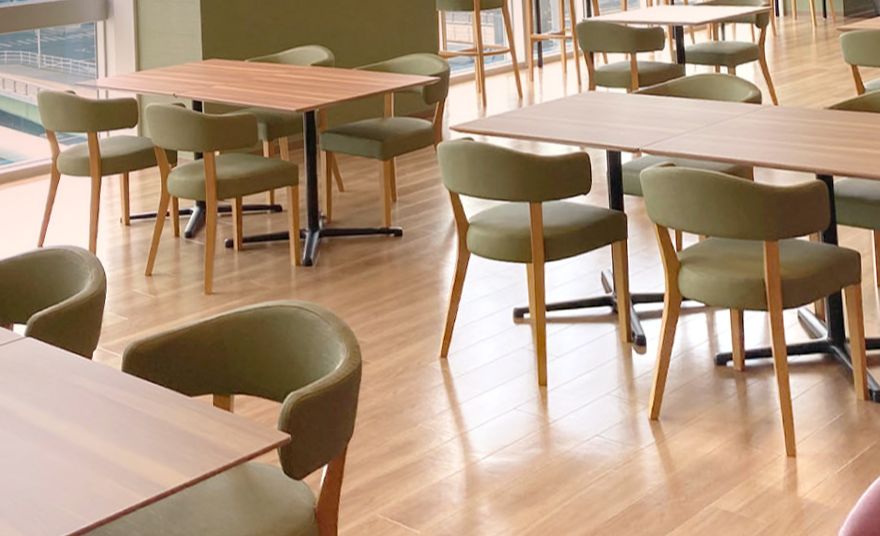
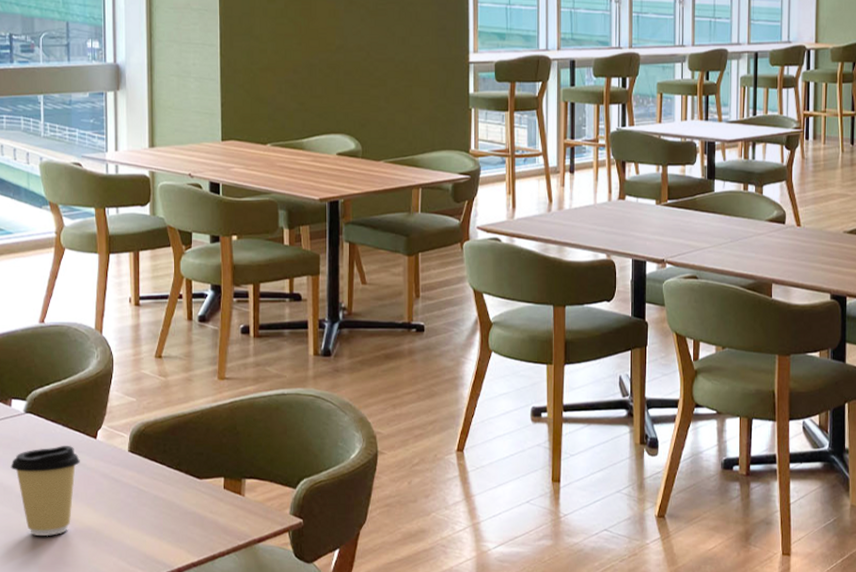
coffee cup: none [13,368,77,461] -> present [11,446,80,537]

